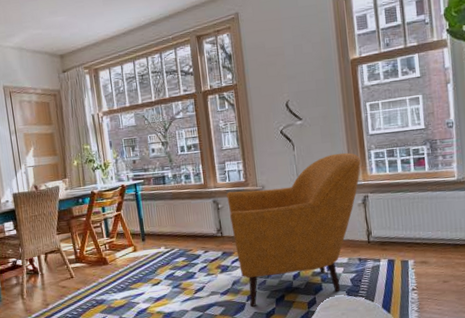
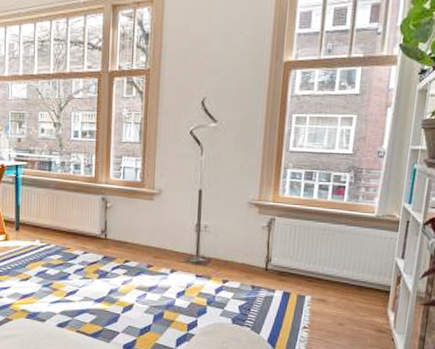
armchair: present [226,152,361,307] -> none [118,166,275,320]

